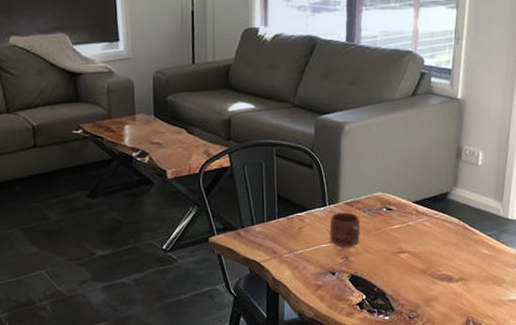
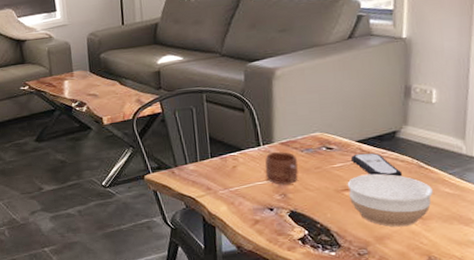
bowl: none [403,235,474,289] -> present [347,173,433,227]
remote control: none [408,214,451,239] -> present [351,153,403,177]

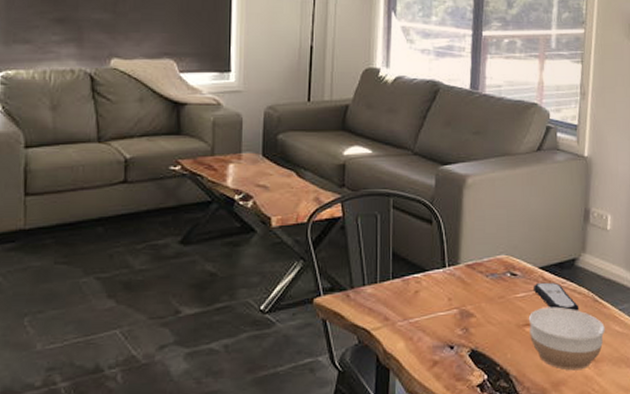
mug: present [265,152,299,185] -> none [448,276,483,316]

